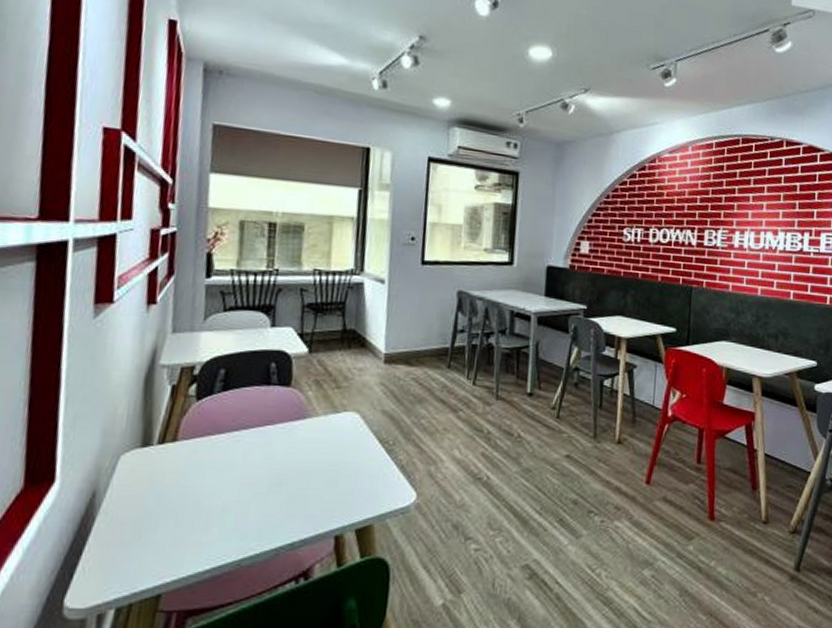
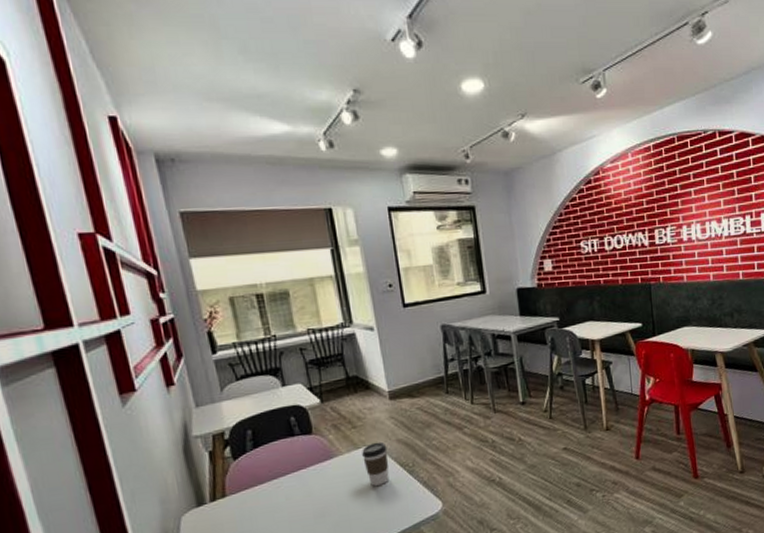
coffee cup: none [339,409,369,460] -> present [362,441,389,486]

